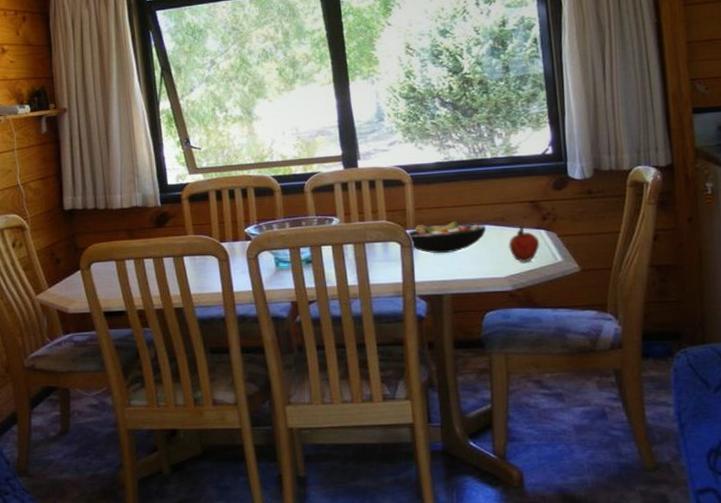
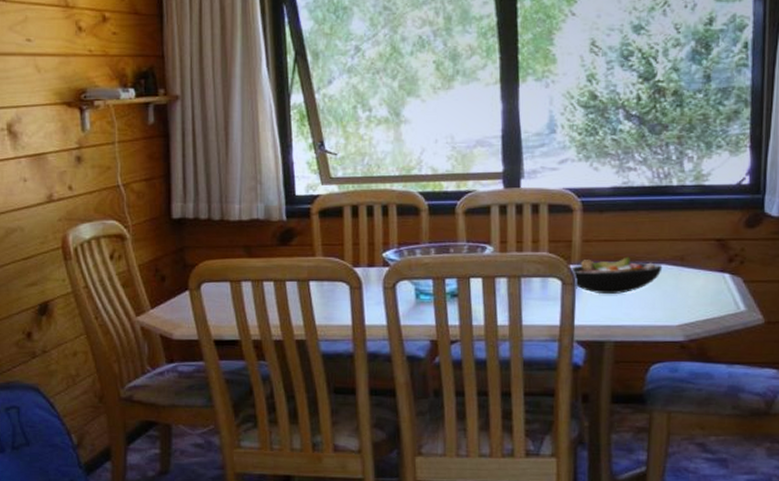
fruit: present [509,224,540,263] -> none [686,266,722,310]

